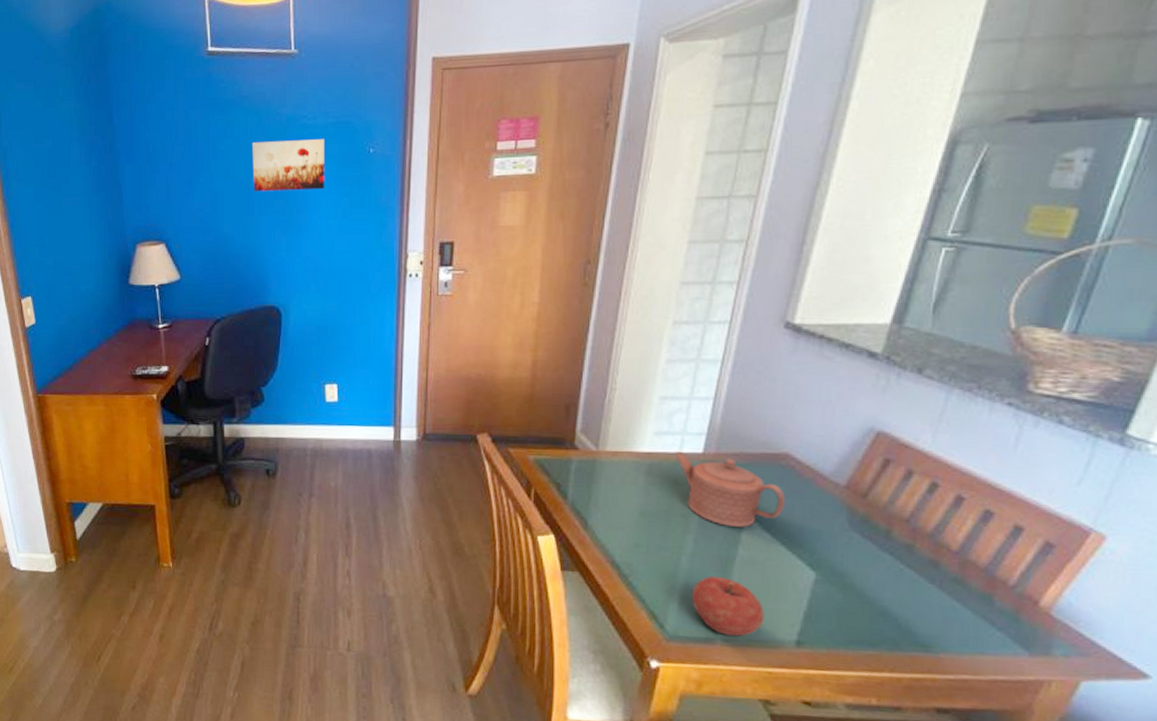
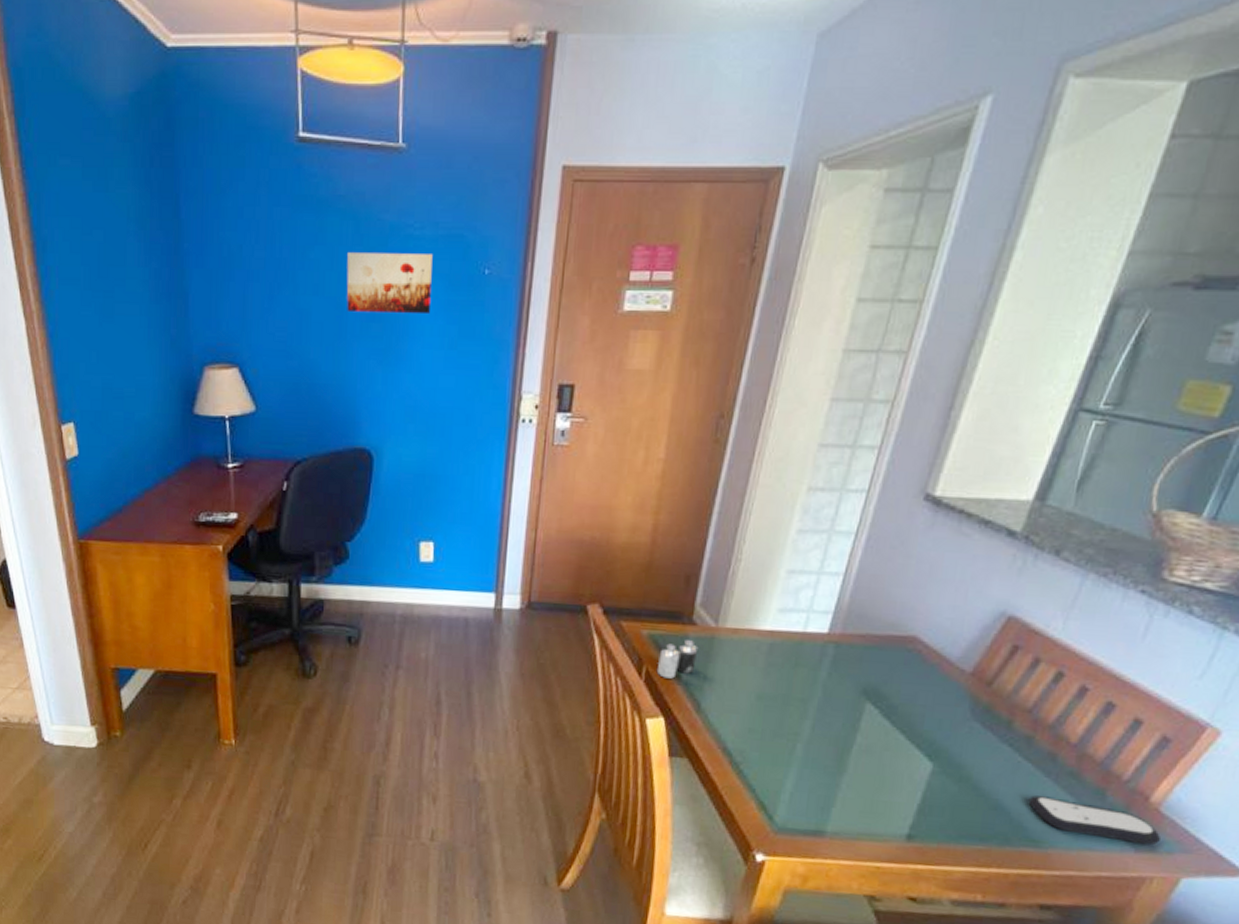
candle: none [544,463,582,499] -> present [656,640,699,679]
teapot: present [674,452,785,527] -> none [798,631,909,714]
fruit: present [692,576,764,636] -> none [804,765,877,829]
remote control: none [914,602,1056,649] -> present [1028,795,1162,846]

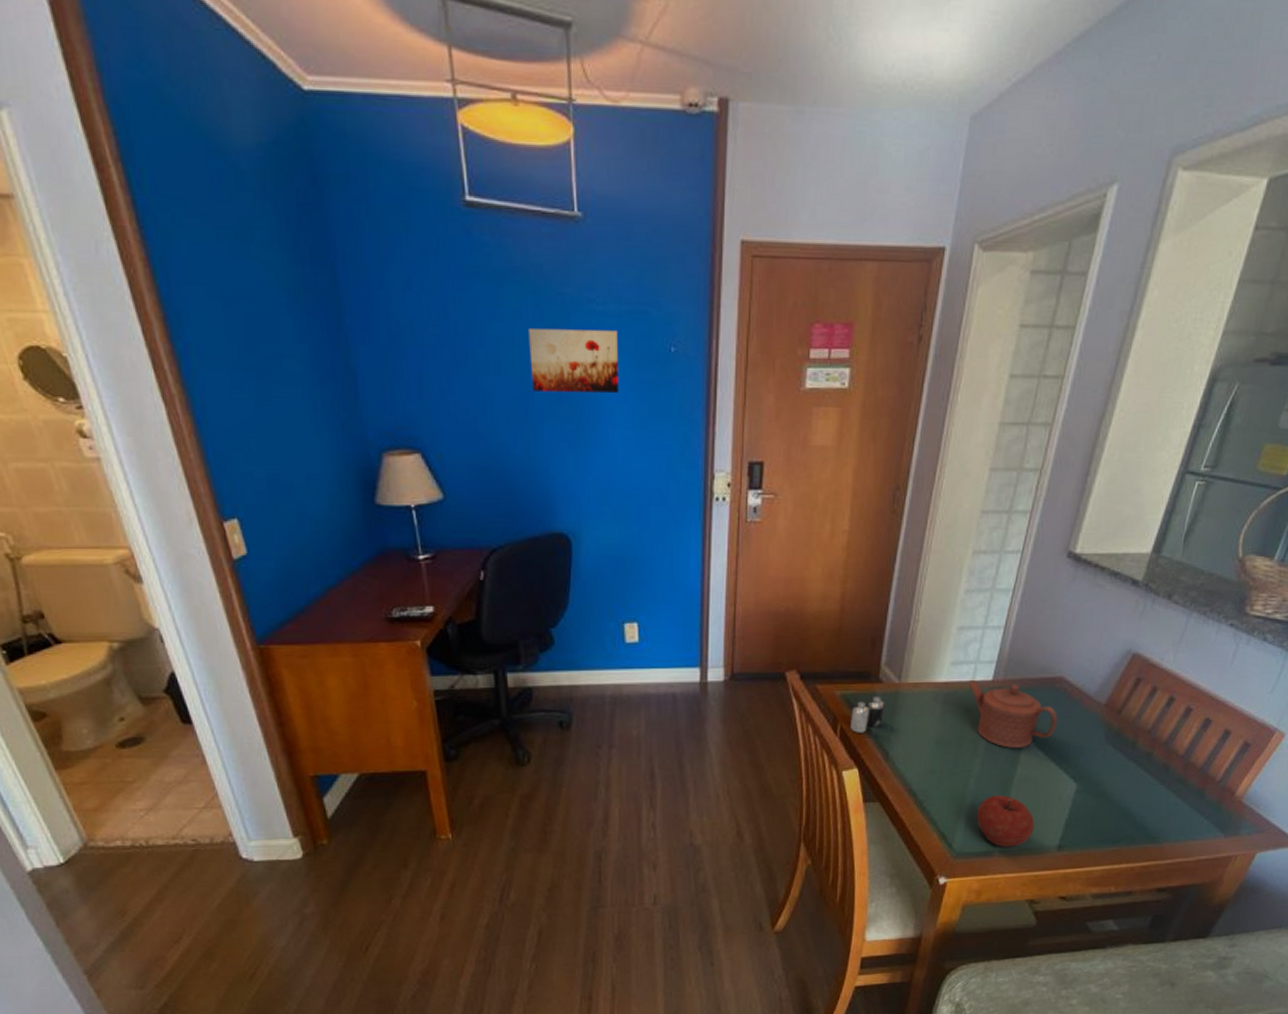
teapot: none [798,631,909,714] -> present [968,680,1057,748]
fruit: none [804,765,877,829] -> present [977,794,1035,847]
remote control: present [1028,795,1162,846] -> none [1148,801,1243,831]

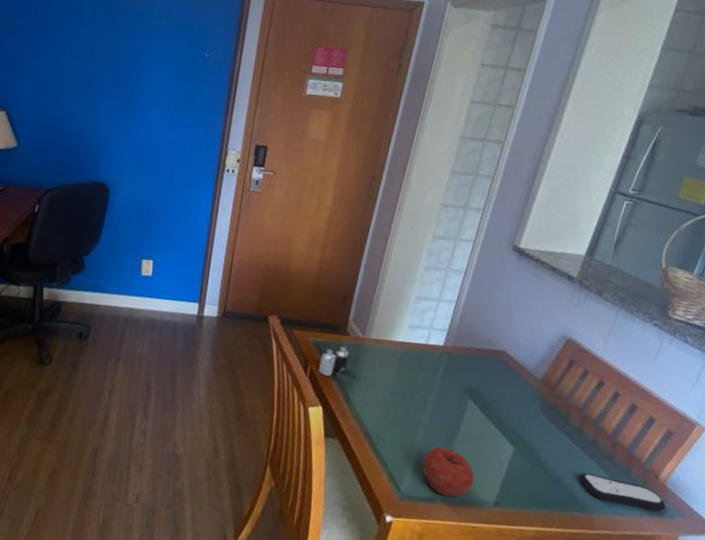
wall art: present [529,329,618,394] -> none [96,30,166,84]
teapot: present [968,680,1057,748] -> none [422,343,499,408]
remote control: none [1148,801,1243,831] -> present [578,473,667,512]

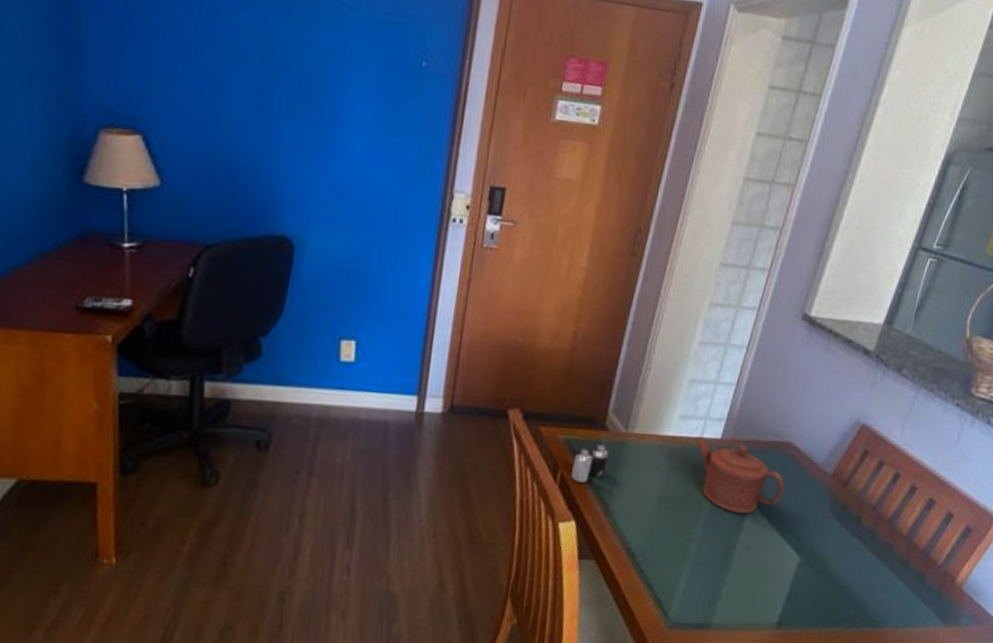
teapot: none [422,343,499,408] -> present [696,437,784,513]
fruit: present [423,447,475,497] -> none [695,562,755,621]
remote control: present [578,473,667,512] -> none [870,582,963,620]

